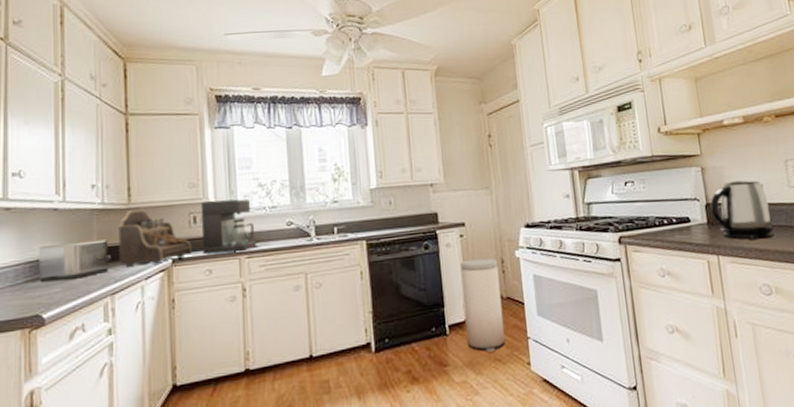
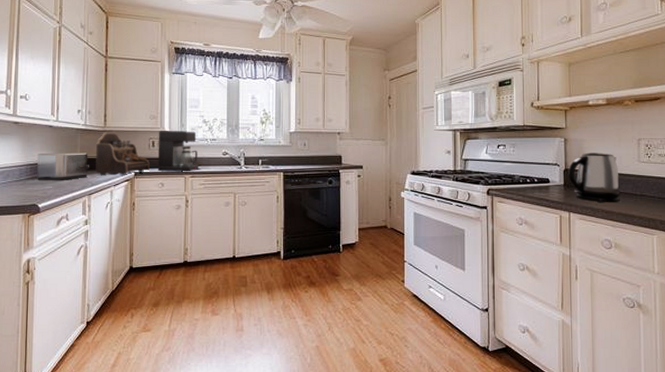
pedal bin: present [460,257,506,352] -> none [356,195,386,269]

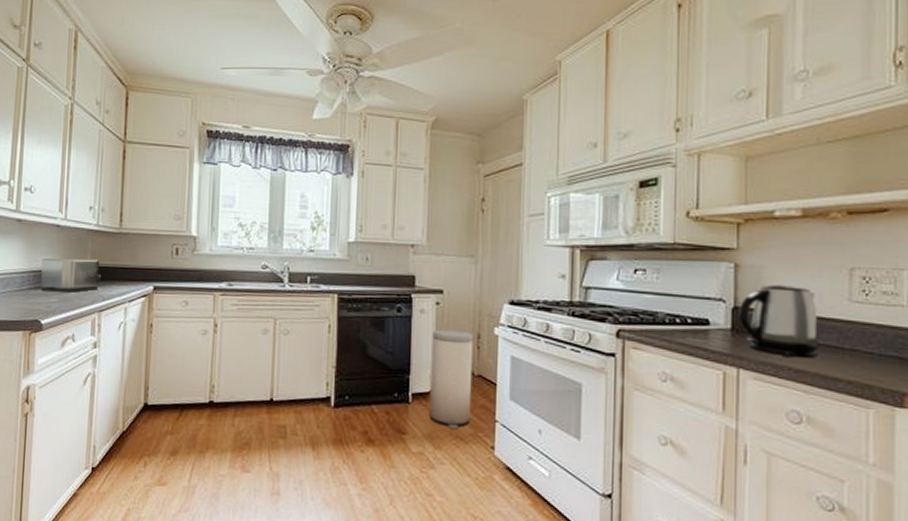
spice rack: present [95,132,150,175] -> none [108,234,172,289]
coffee maker: present [157,131,198,172] -> none [181,235,231,289]
pedal bin: none [356,195,386,269] -> present [429,329,474,429]

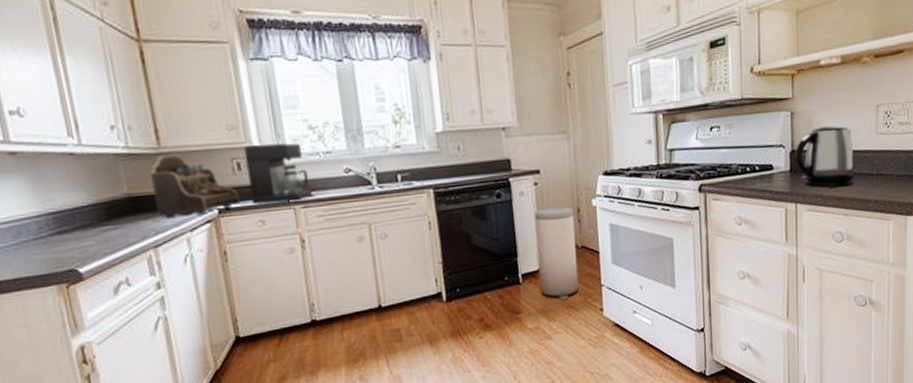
toaster: present [40,258,102,292] -> none [59,188,148,235]
spice rack: none [108,234,172,289] -> present [150,154,240,218]
coffee maker: none [181,235,231,289] -> present [243,143,312,205]

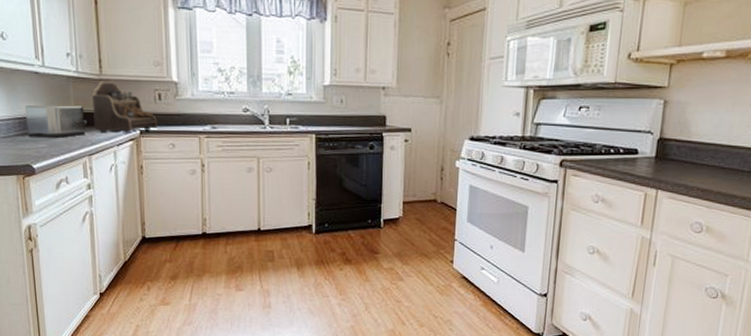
toaster: none [59,188,148,235] -> present [24,104,88,138]
coffee maker: present [243,143,312,205] -> none [165,81,214,131]
pedal bin: present [534,206,579,300] -> none [399,163,438,247]
kettle: present [795,125,854,189] -> none [662,118,727,181]

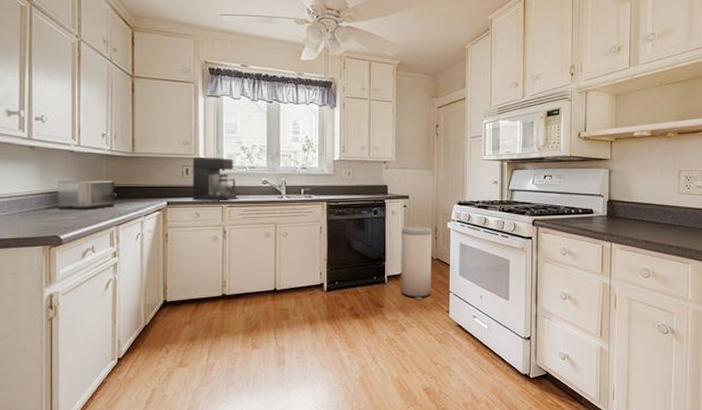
spice rack: present [92,81,157,133] -> none [124,158,183,204]
coffee maker: none [165,81,214,131] -> present [192,158,236,201]
pedal bin: none [399,163,438,247] -> present [401,226,432,300]

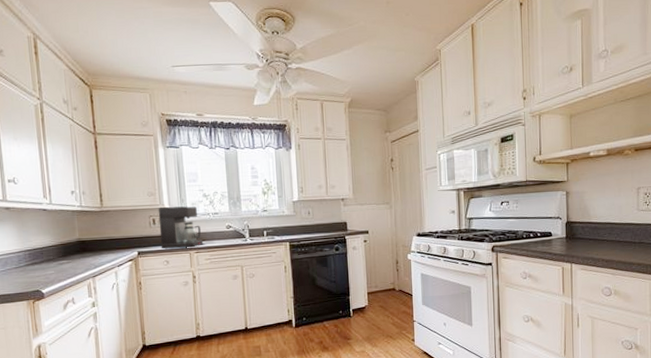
toaster: present [57,180,117,210] -> none [34,235,91,266]
pedal bin: present [401,226,432,300] -> none [363,259,396,331]

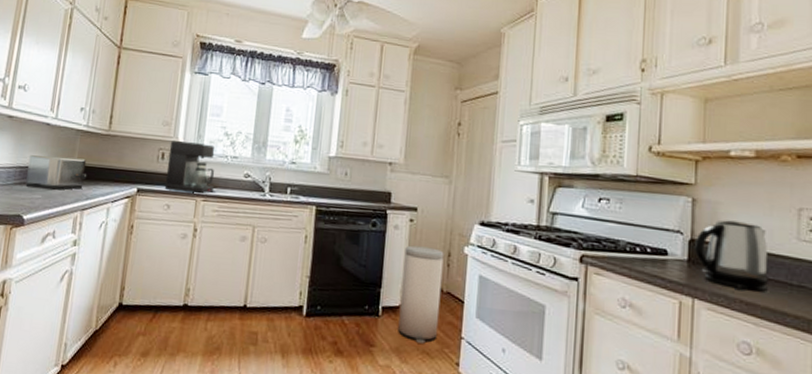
toaster: none [34,235,91,266] -> present [25,155,87,190]
pedal bin: none [363,259,396,331] -> present [398,245,444,344]
kettle: none [570,203,620,253] -> present [695,220,769,293]

